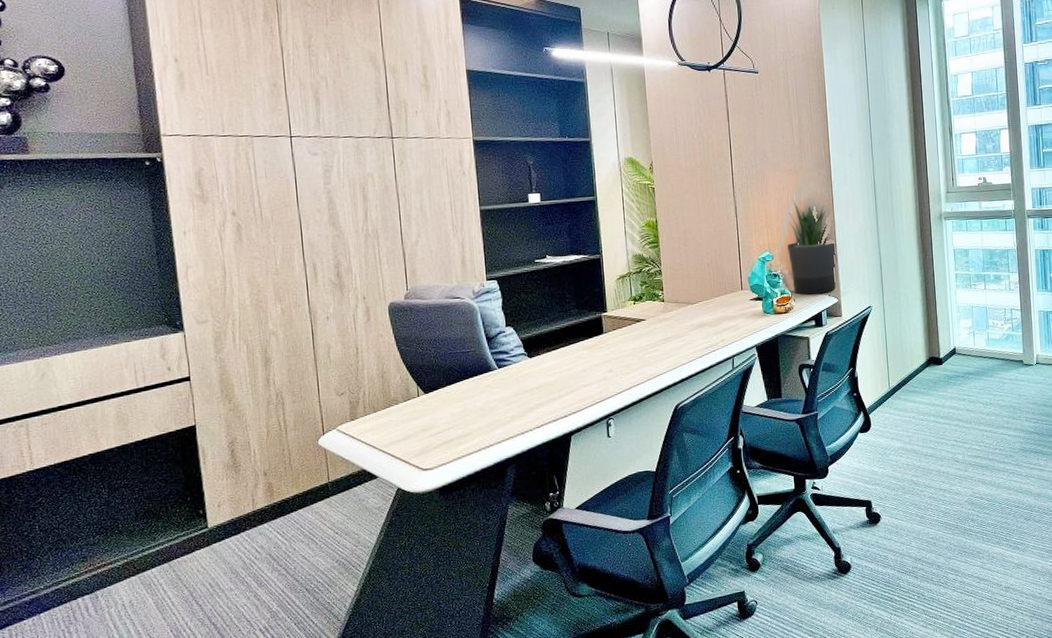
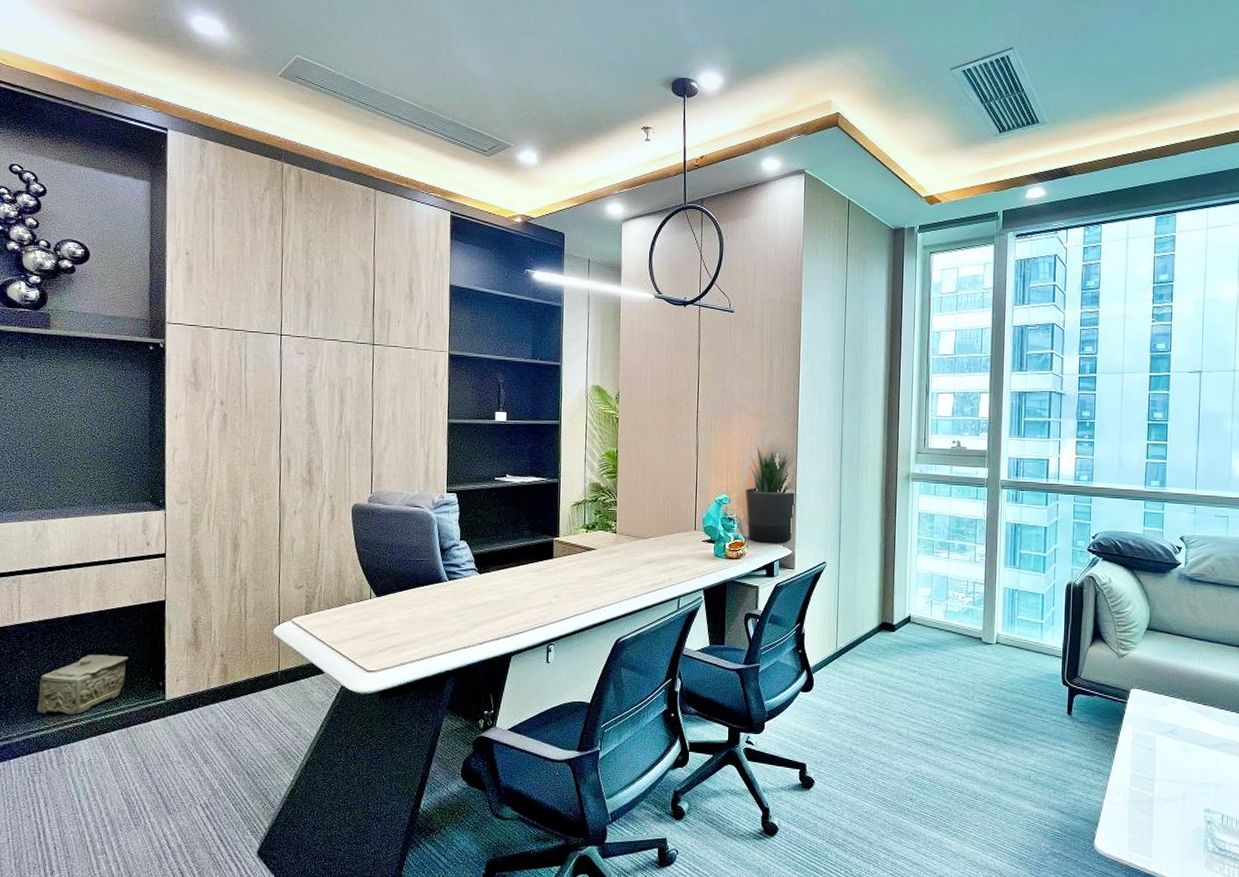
decorative box: none [63,489,162,562] -> present [36,654,129,716]

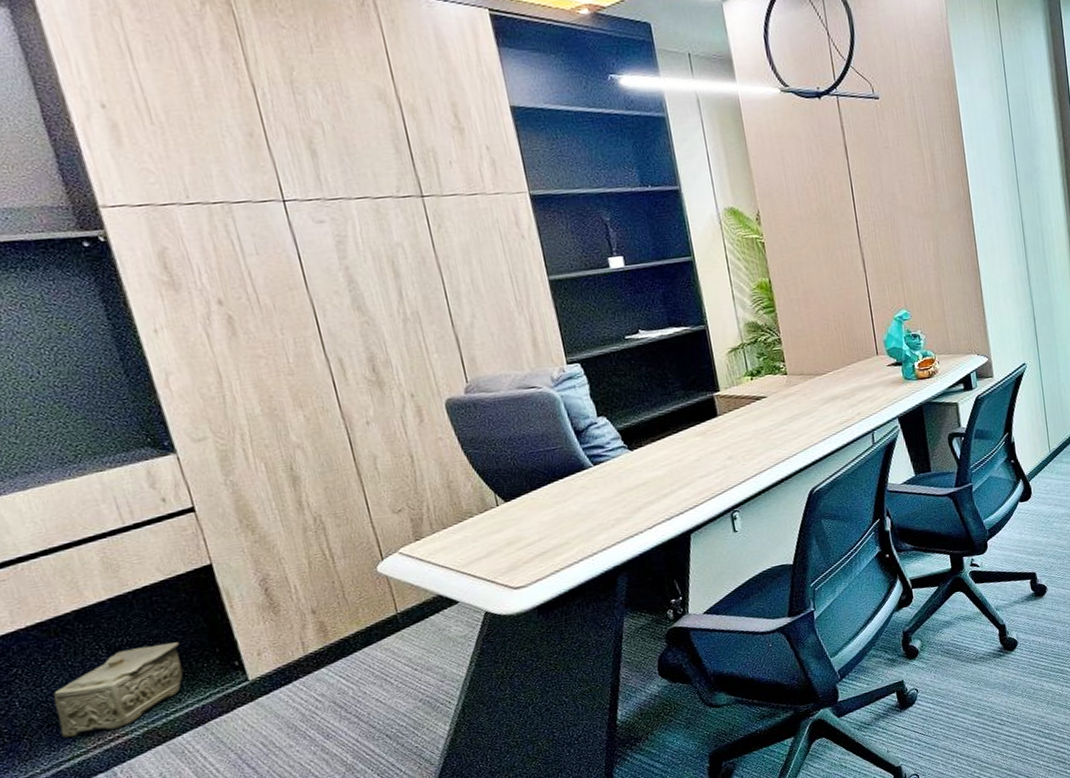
planter: present [745,445,796,543] -> none [926,249,985,356]

